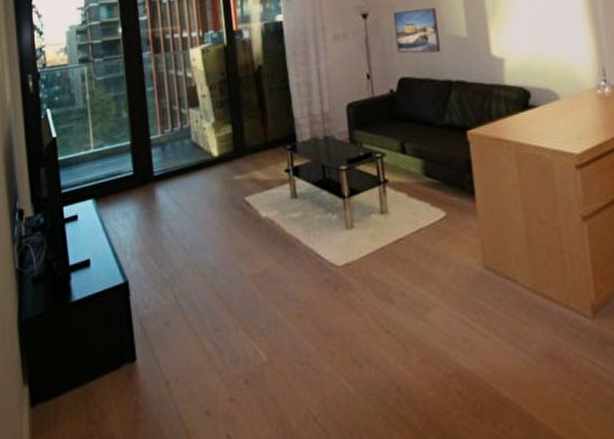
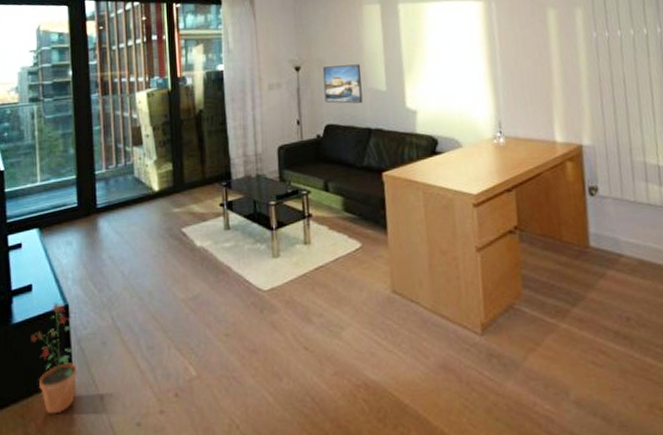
potted plant: none [91,279,141,400] -> present [31,302,78,415]

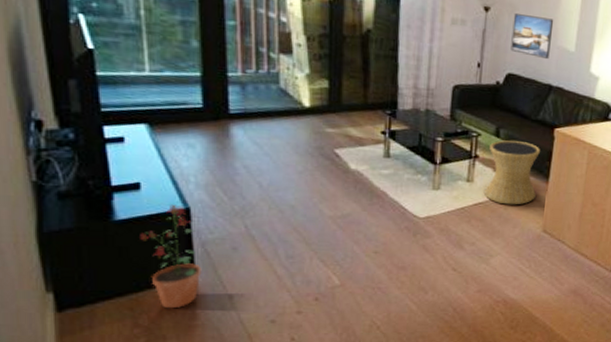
side table: none [321,192,377,265] -> present [484,140,540,205]

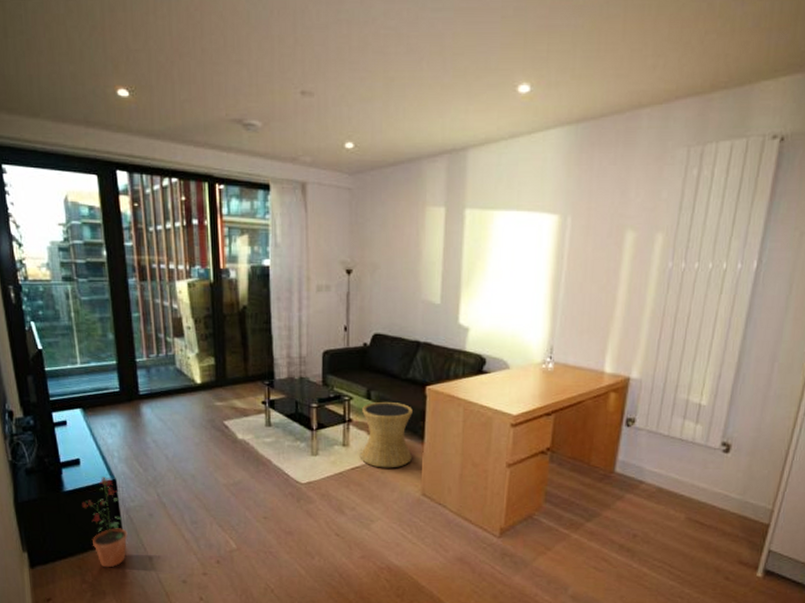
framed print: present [511,12,554,60] -> none [375,271,416,316]

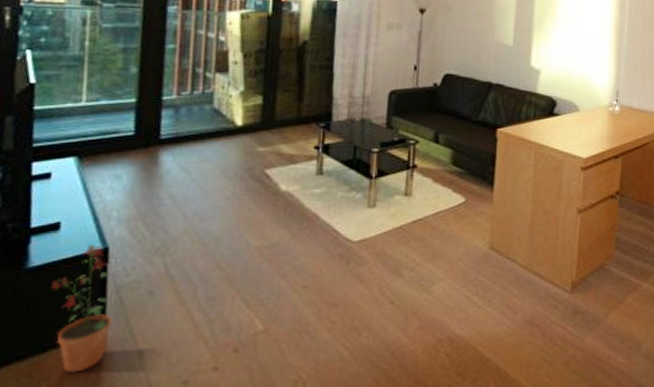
side table: present [361,401,413,468] -> none [424,145,483,220]

